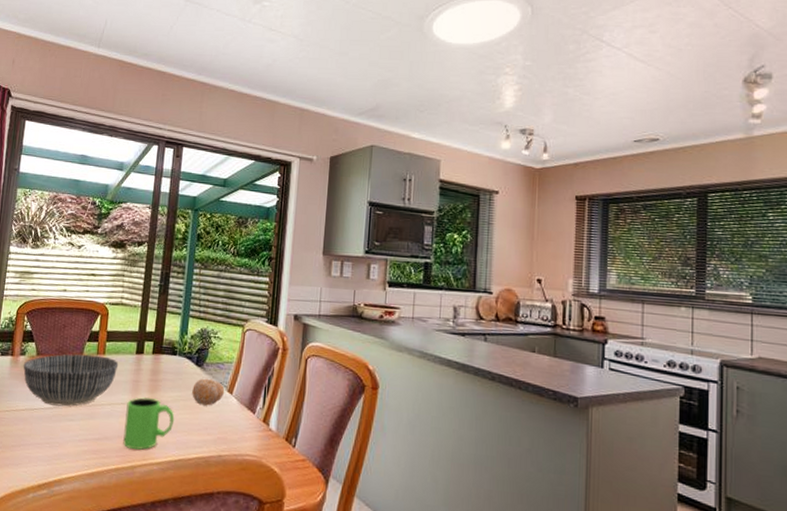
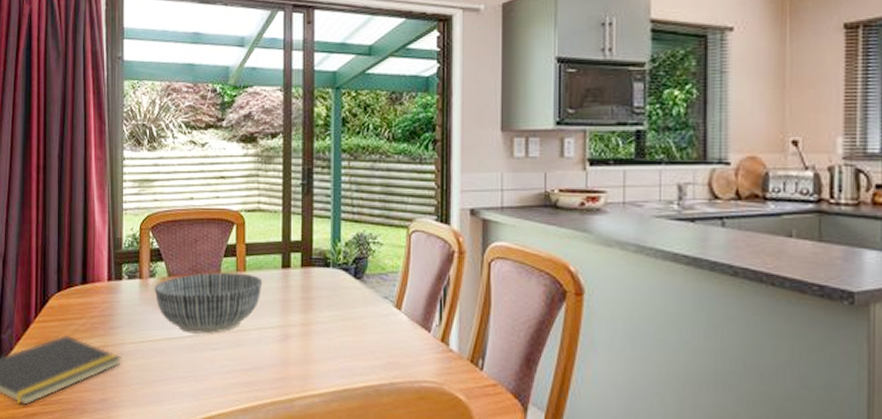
mug: present [123,397,175,450] -> none [277,319,335,380]
fruit: present [192,378,225,406] -> none [352,293,392,326]

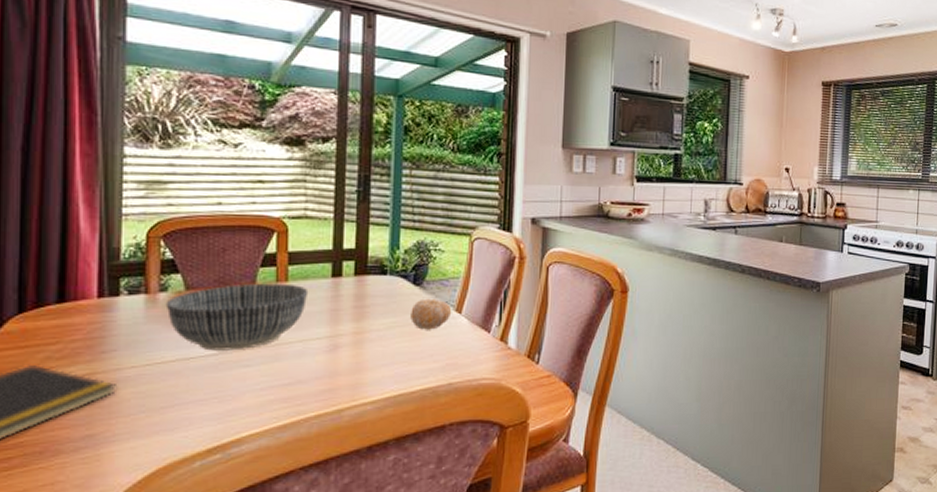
fruit: none [352,293,392,326] -> present [410,298,452,330]

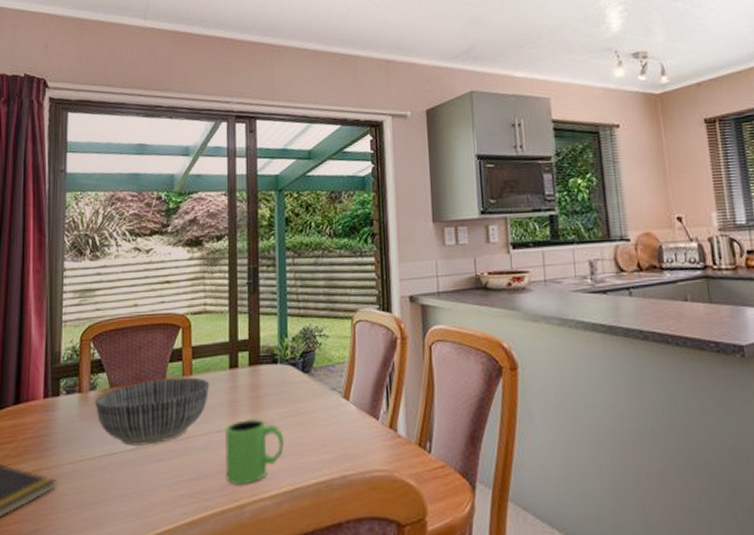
mug: none [323,328,390,390] -> present [225,419,285,484]
fruit: present [410,298,452,330] -> none [301,385,340,419]

